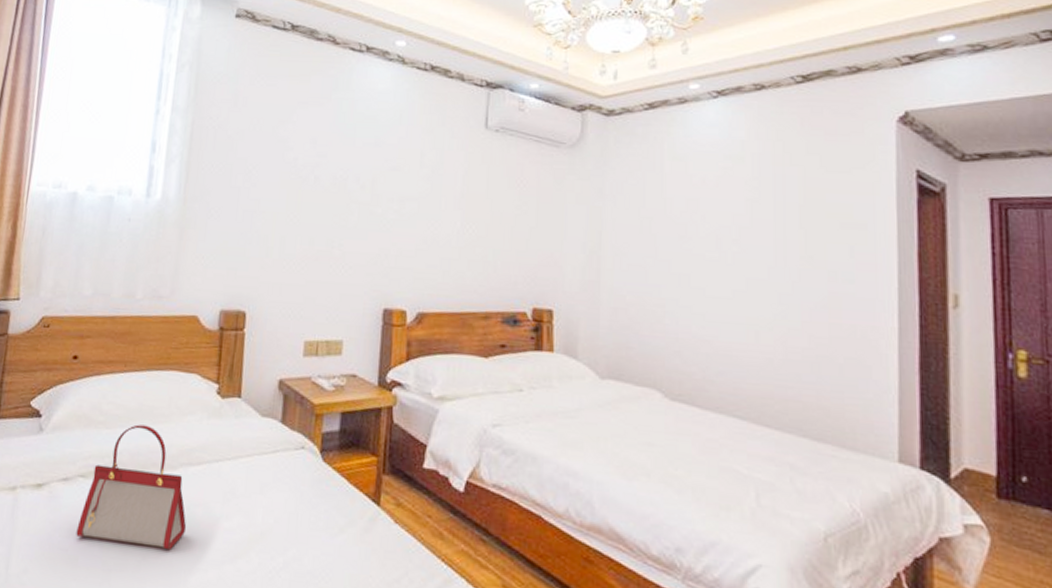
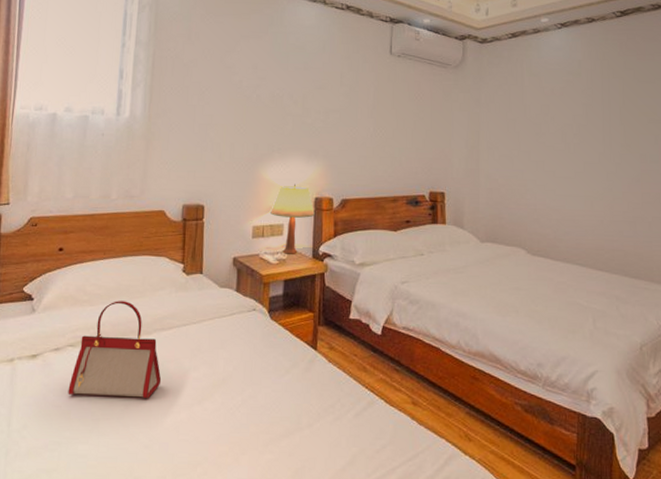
table lamp: none [326,290,383,381] -> present [269,184,315,256]

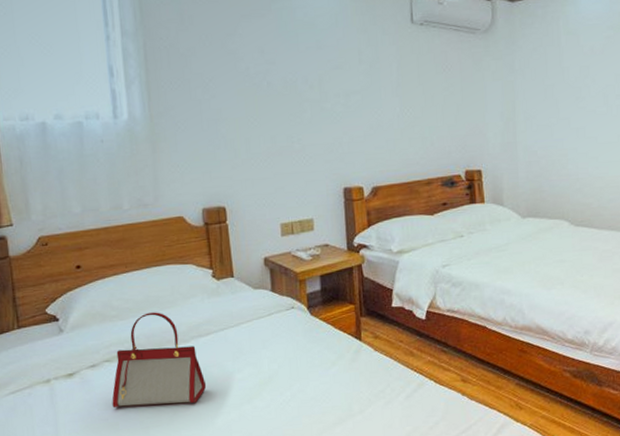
table lamp: present [269,184,315,256] -> none [297,175,345,250]

